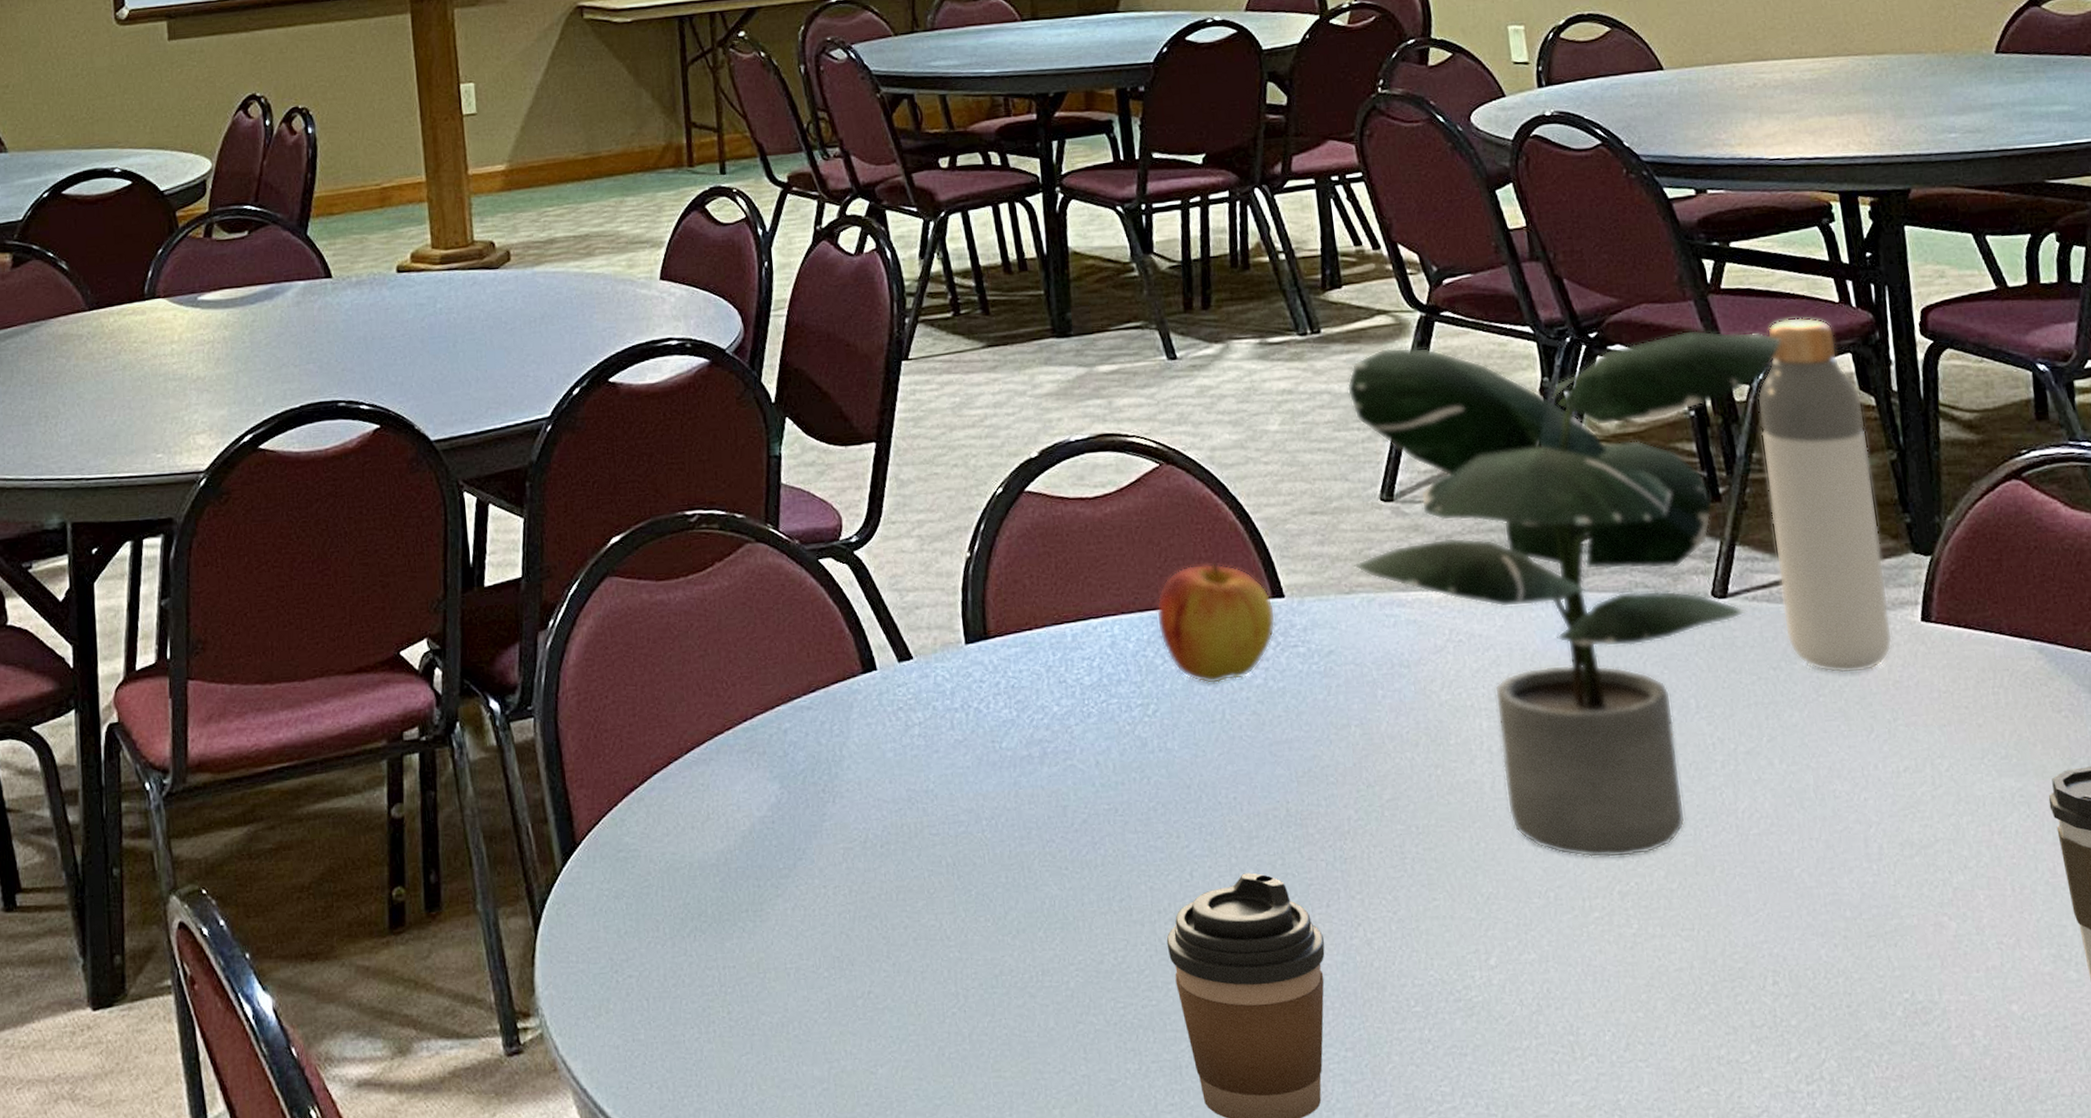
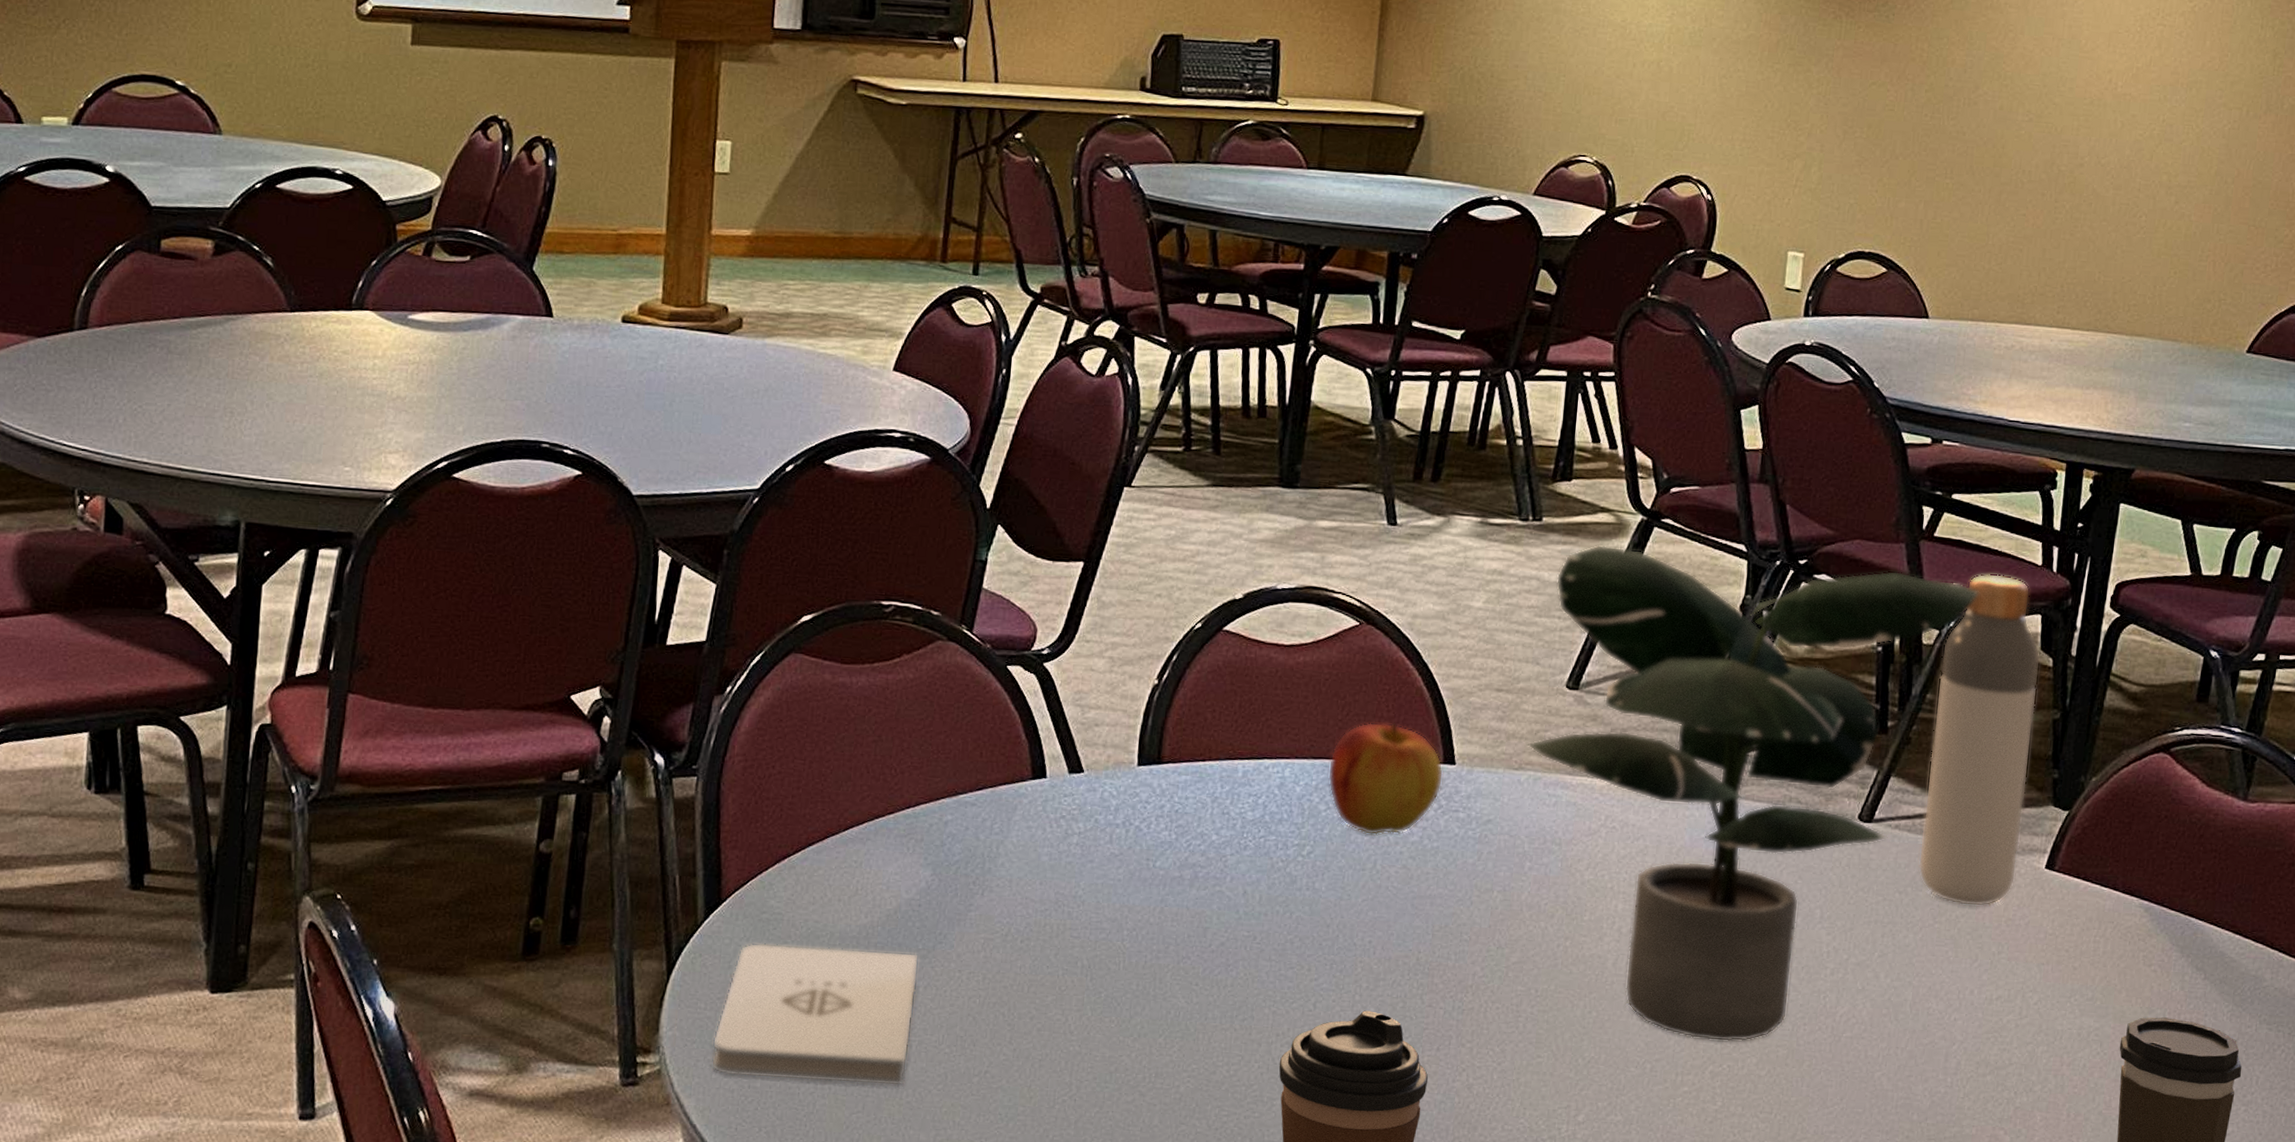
notepad: none [589,873,789,1031] -> present [710,943,920,1087]

